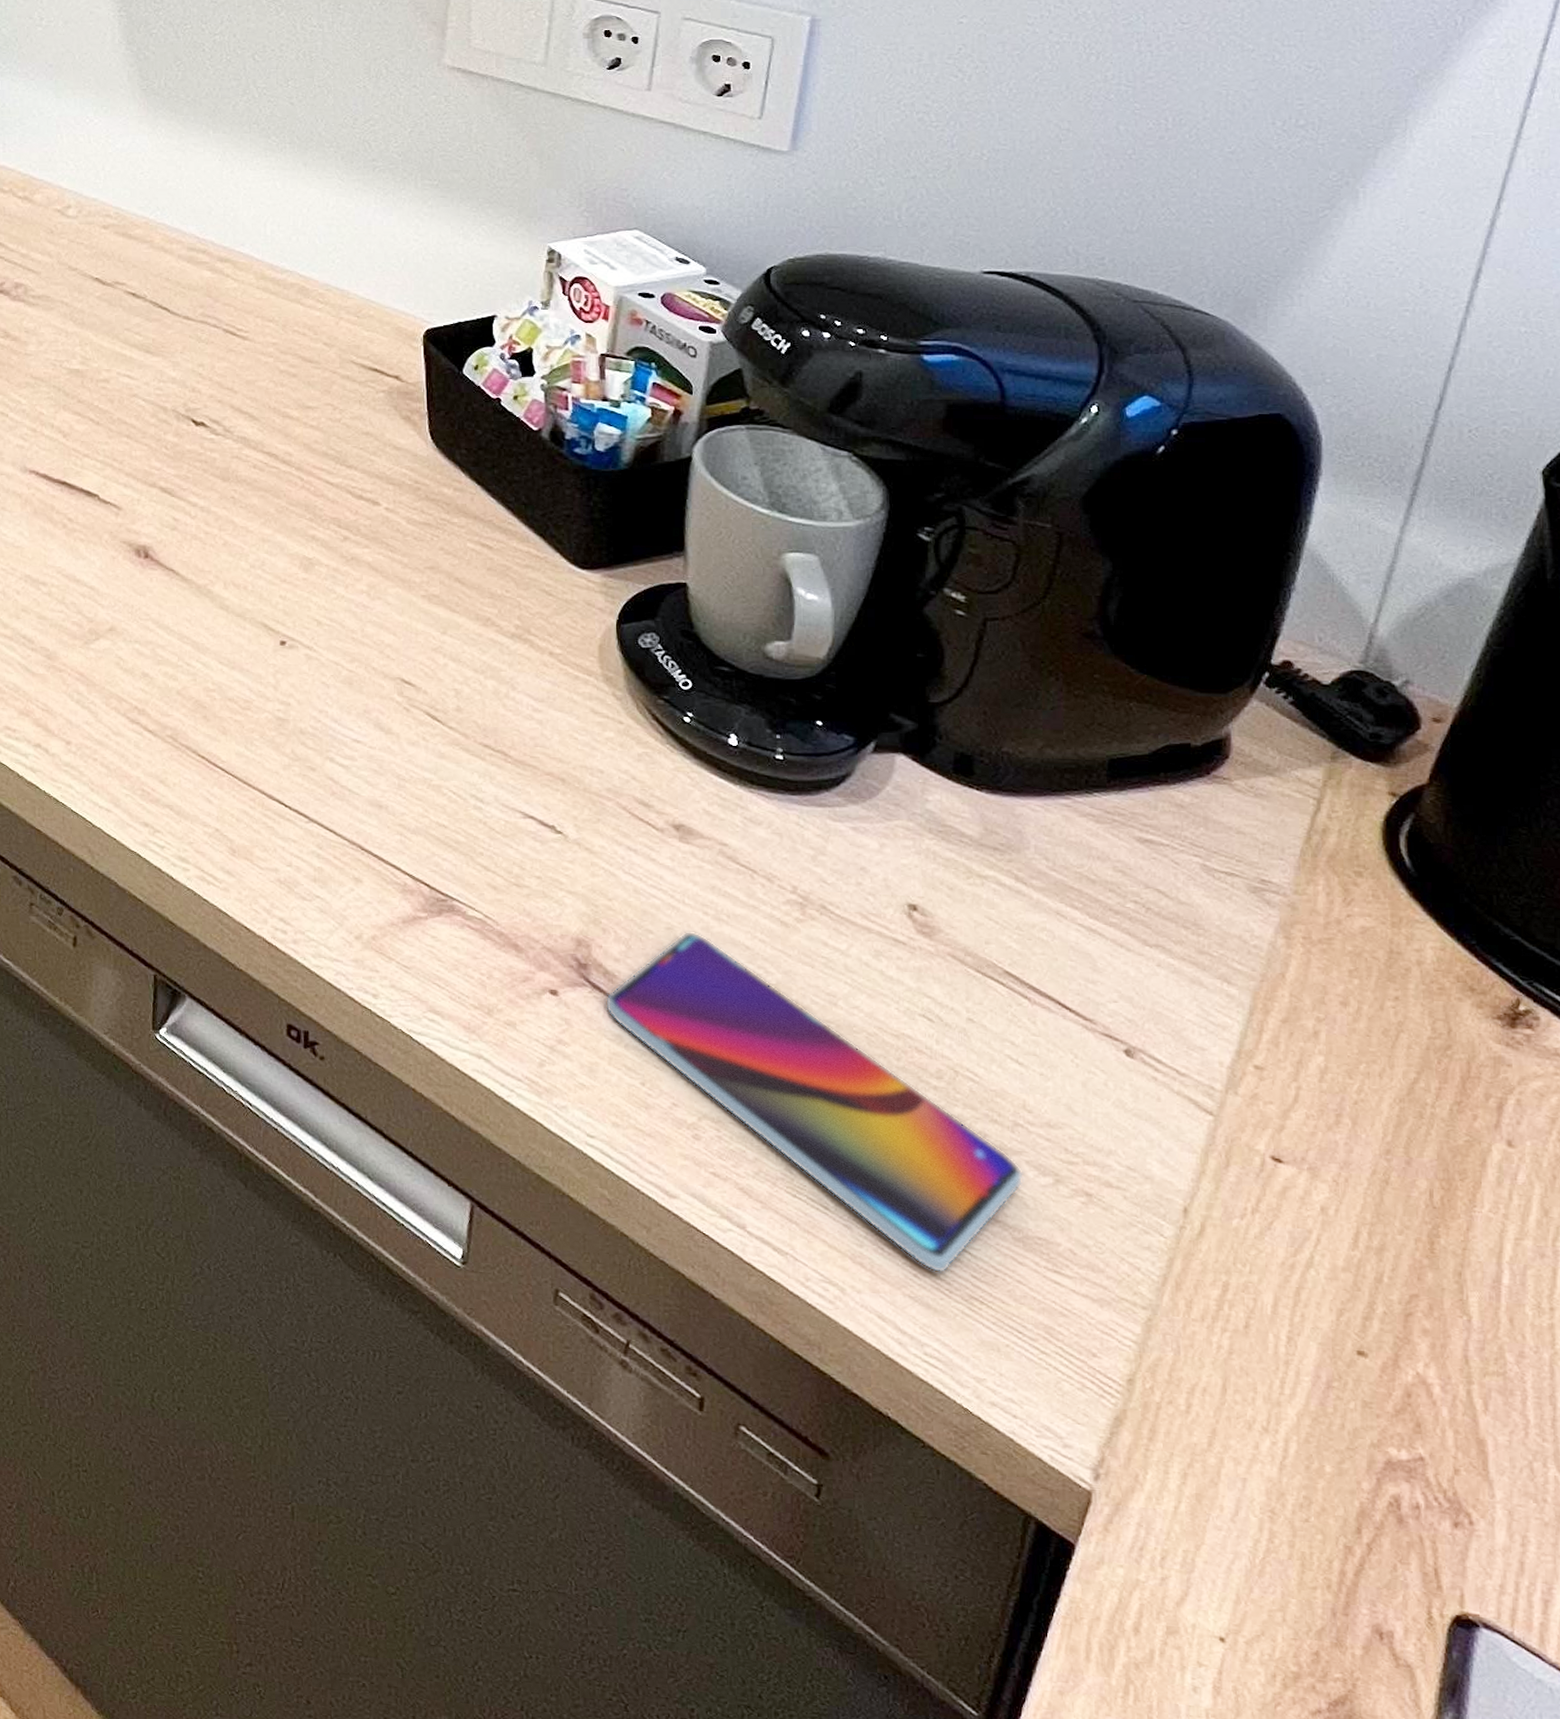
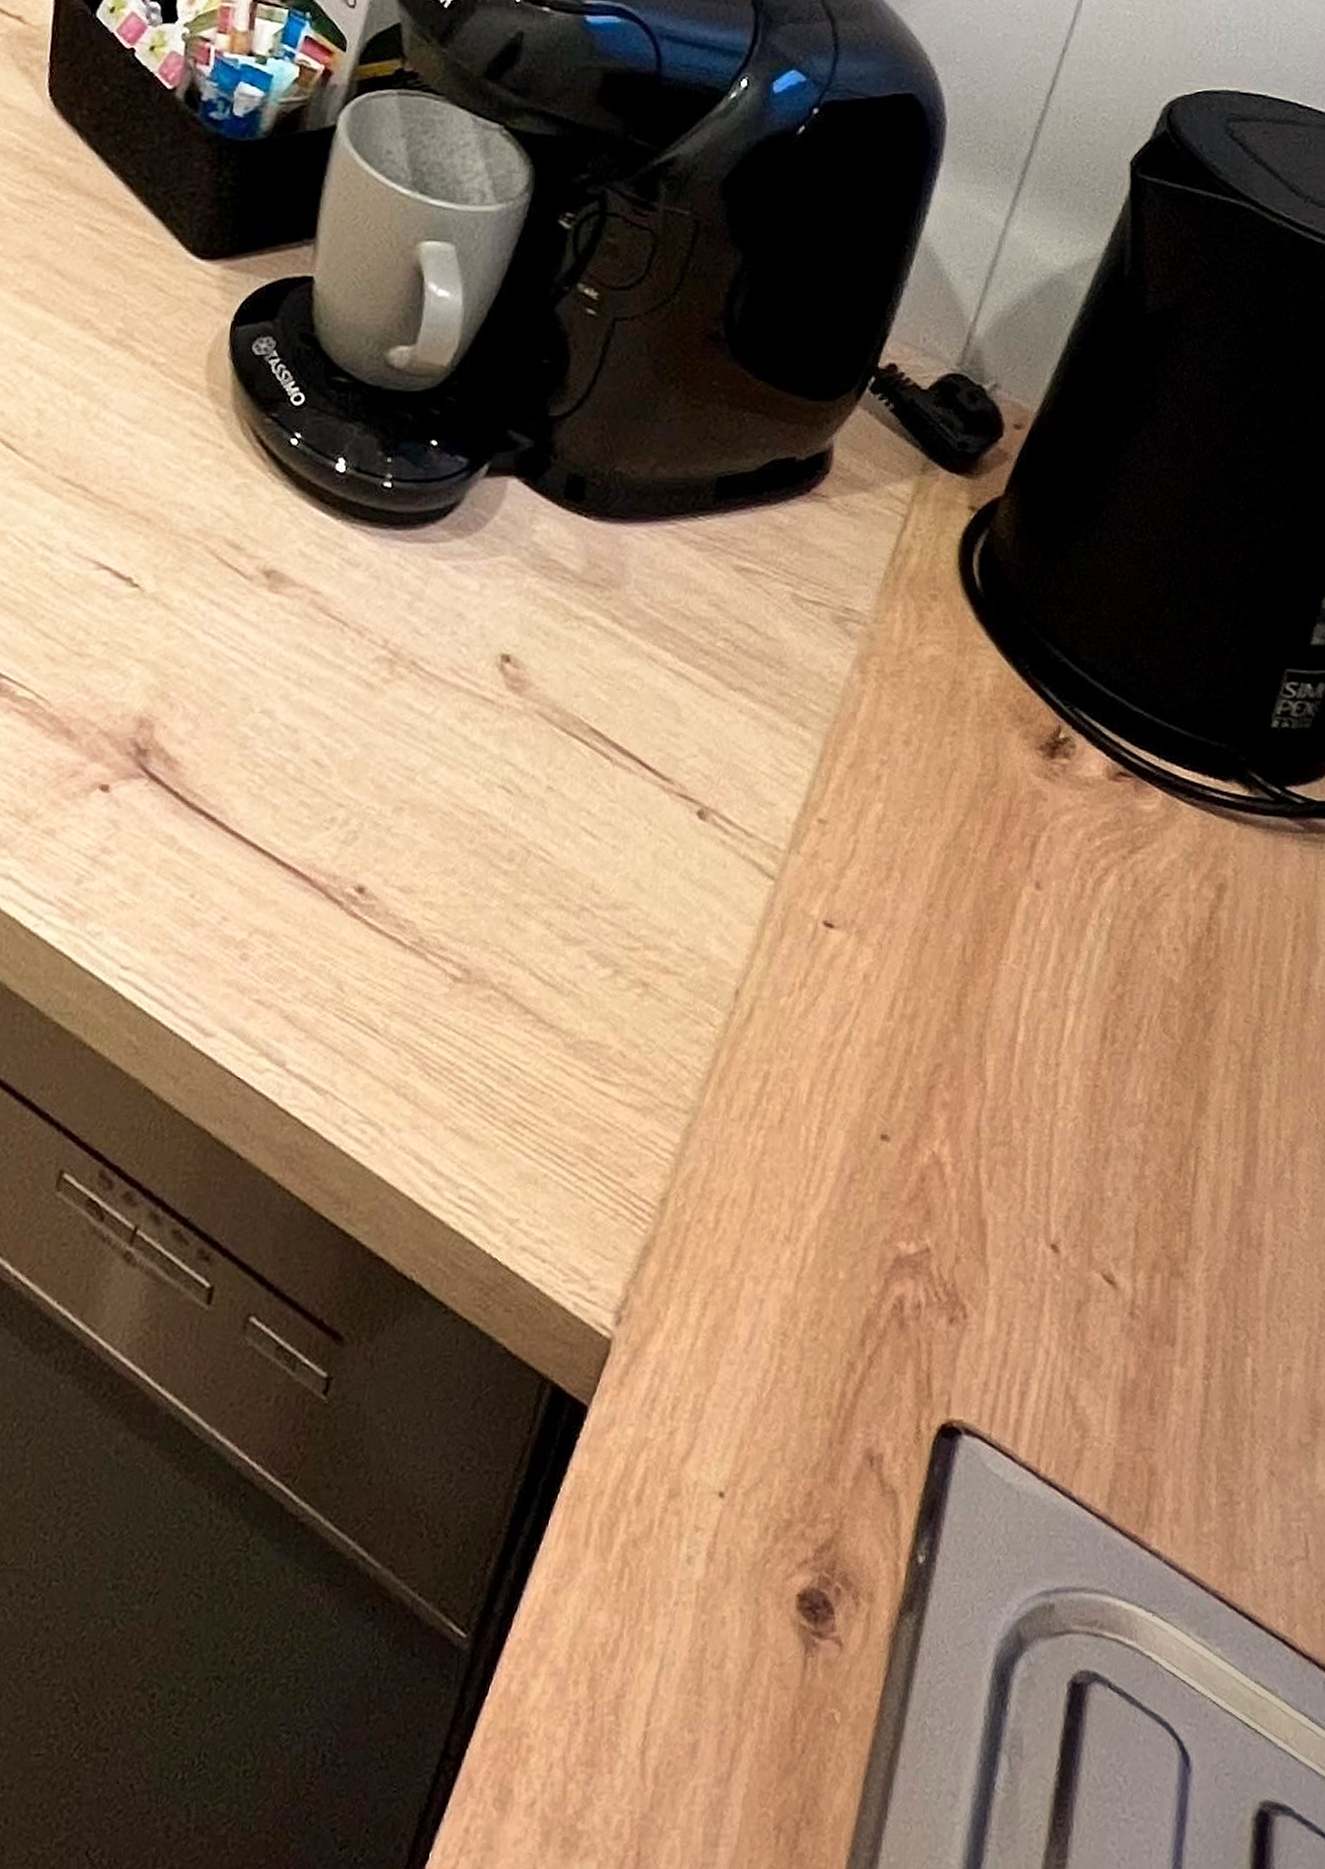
smartphone: present [605,931,1023,1274] -> none [161,701,584,1097]

